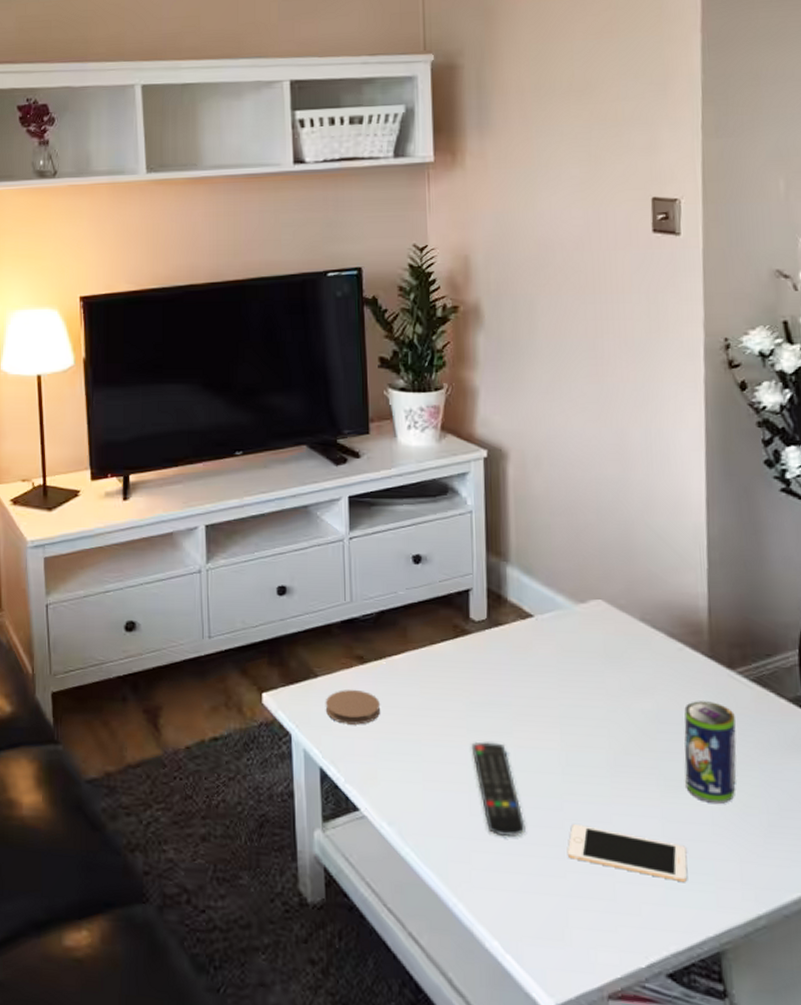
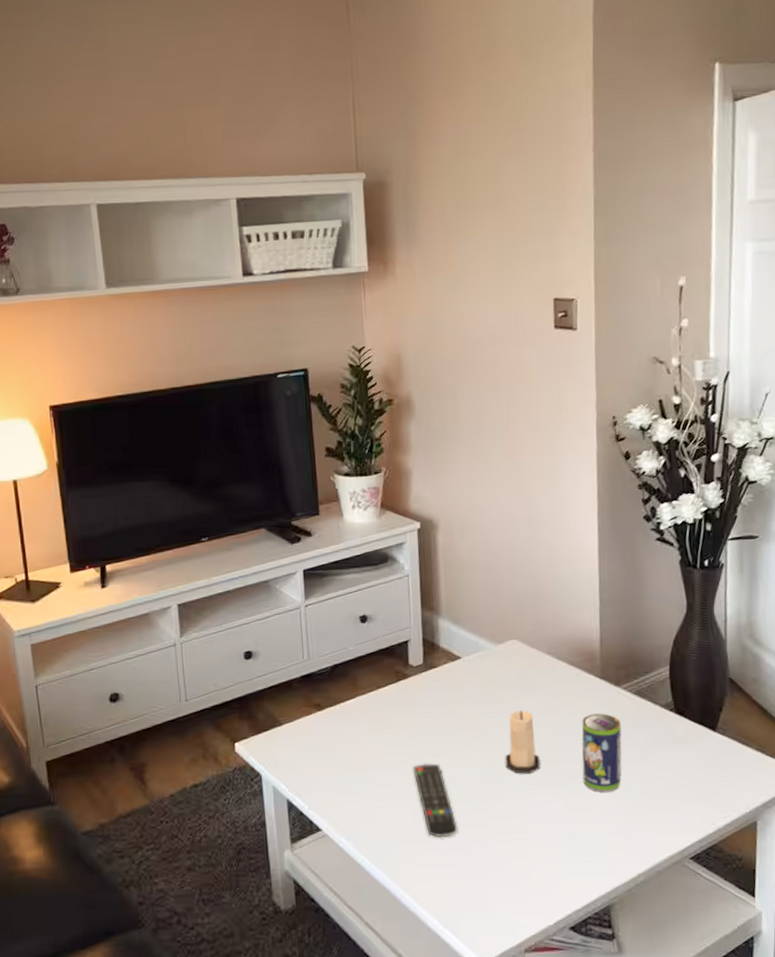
coaster: present [325,689,380,725] -> none [289,732,336,762]
cell phone: present [567,824,688,883] -> none [491,821,585,857]
candle: none [586,688,631,769] -> present [505,711,540,774]

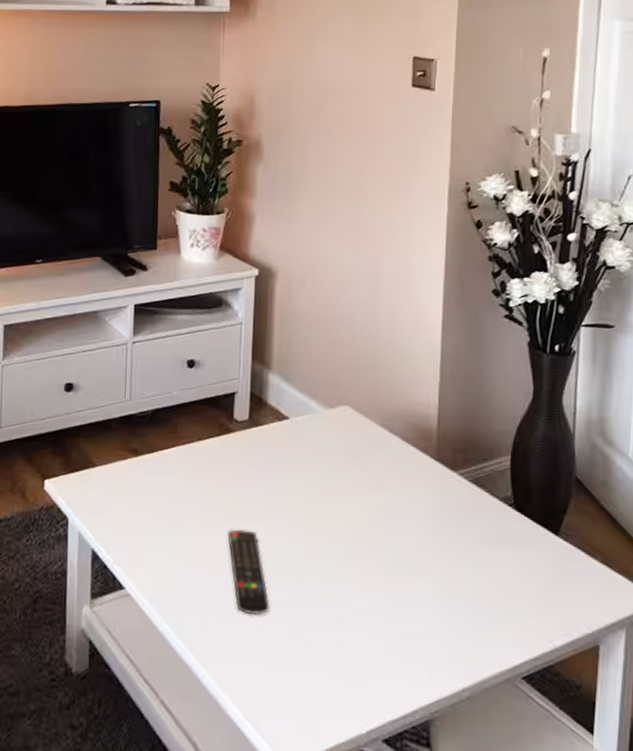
candle: present [505,711,540,774] -> none [326,484,364,556]
beverage can: present [581,713,622,792] -> none [409,498,454,589]

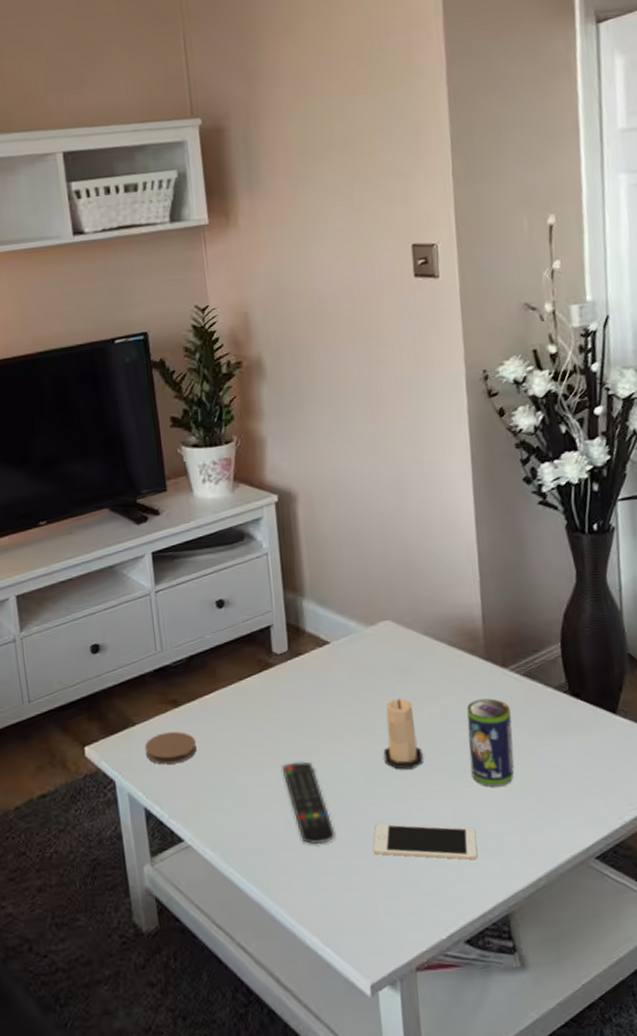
coaster: none [100,479,149,511] -> present [144,731,197,765]
cell phone: none [304,605,406,659] -> present [373,823,477,860]
candle: none [326,484,364,556] -> present [383,699,423,770]
beverage can: none [409,498,454,589] -> present [467,698,514,787]

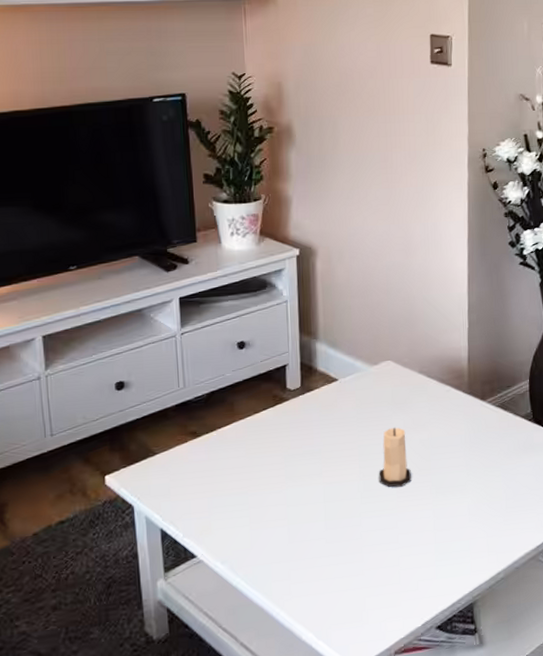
coaster: present [144,731,197,765] -> none [163,459,212,490]
remote control: present [282,761,336,845] -> none [289,483,333,554]
cell phone: present [373,823,477,860] -> none [364,533,451,560]
beverage can: present [467,698,514,787] -> none [450,426,486,500]

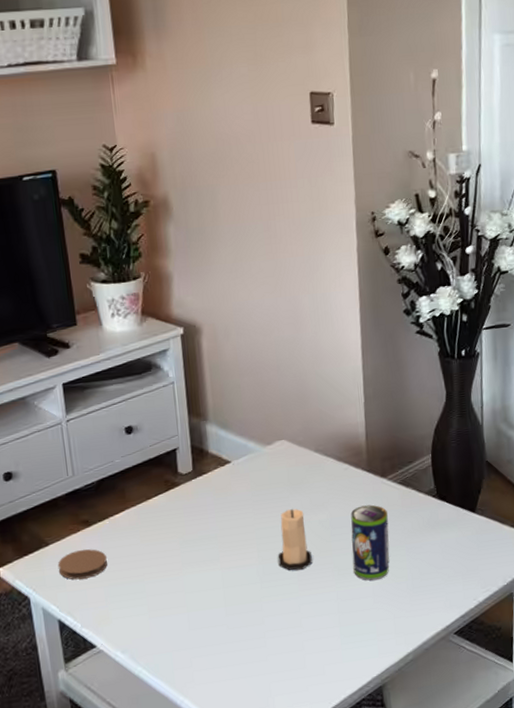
coaster: none [163,459,212,490] -> present [57,549,107,580]
beverage can: none [450,426,486,500] -> present [351,505,390,581]

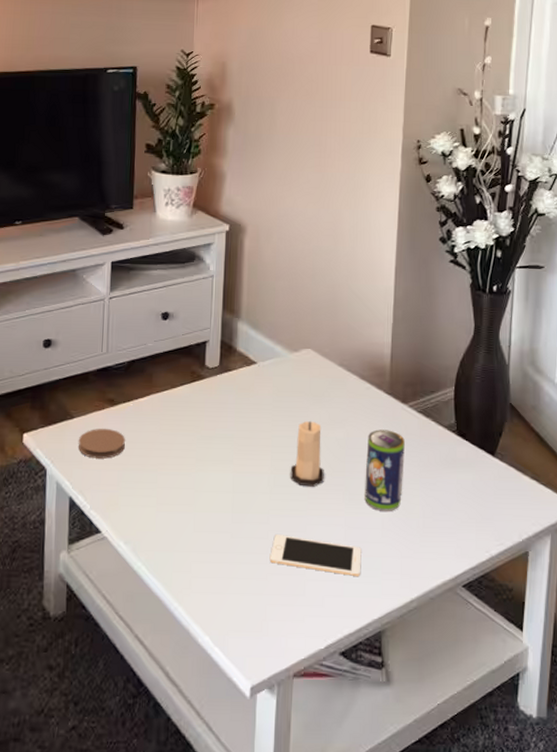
cell phone: none [267,616,357,645] -> present [269,535,362,577]

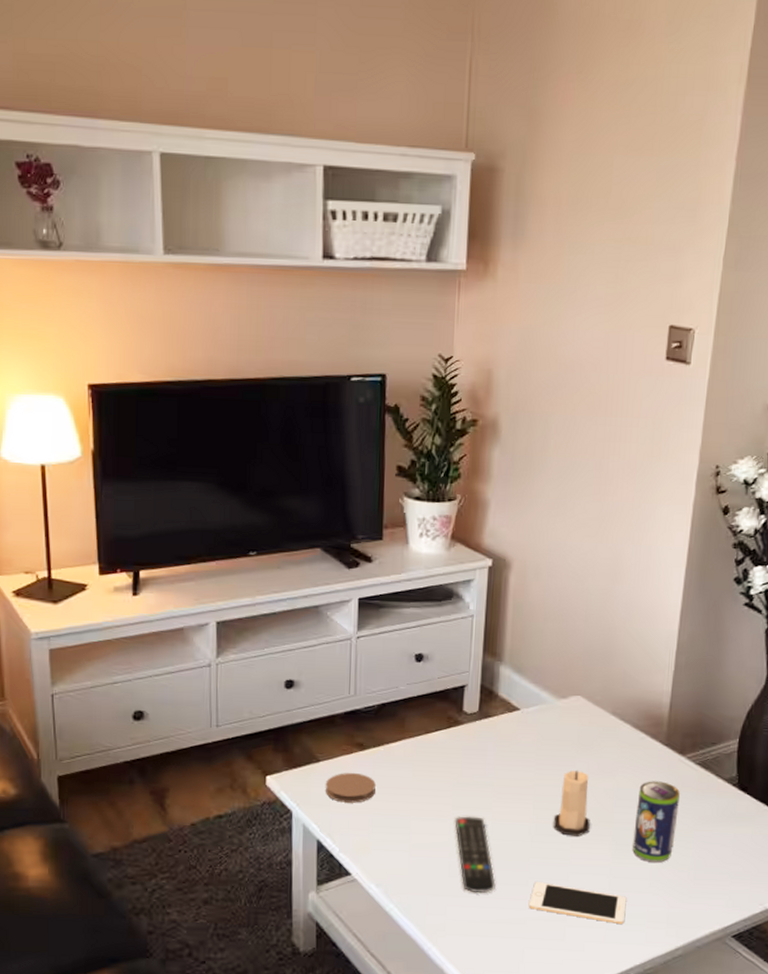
remote control: none [199,469,238,548] -> present [455,816,496,893]

